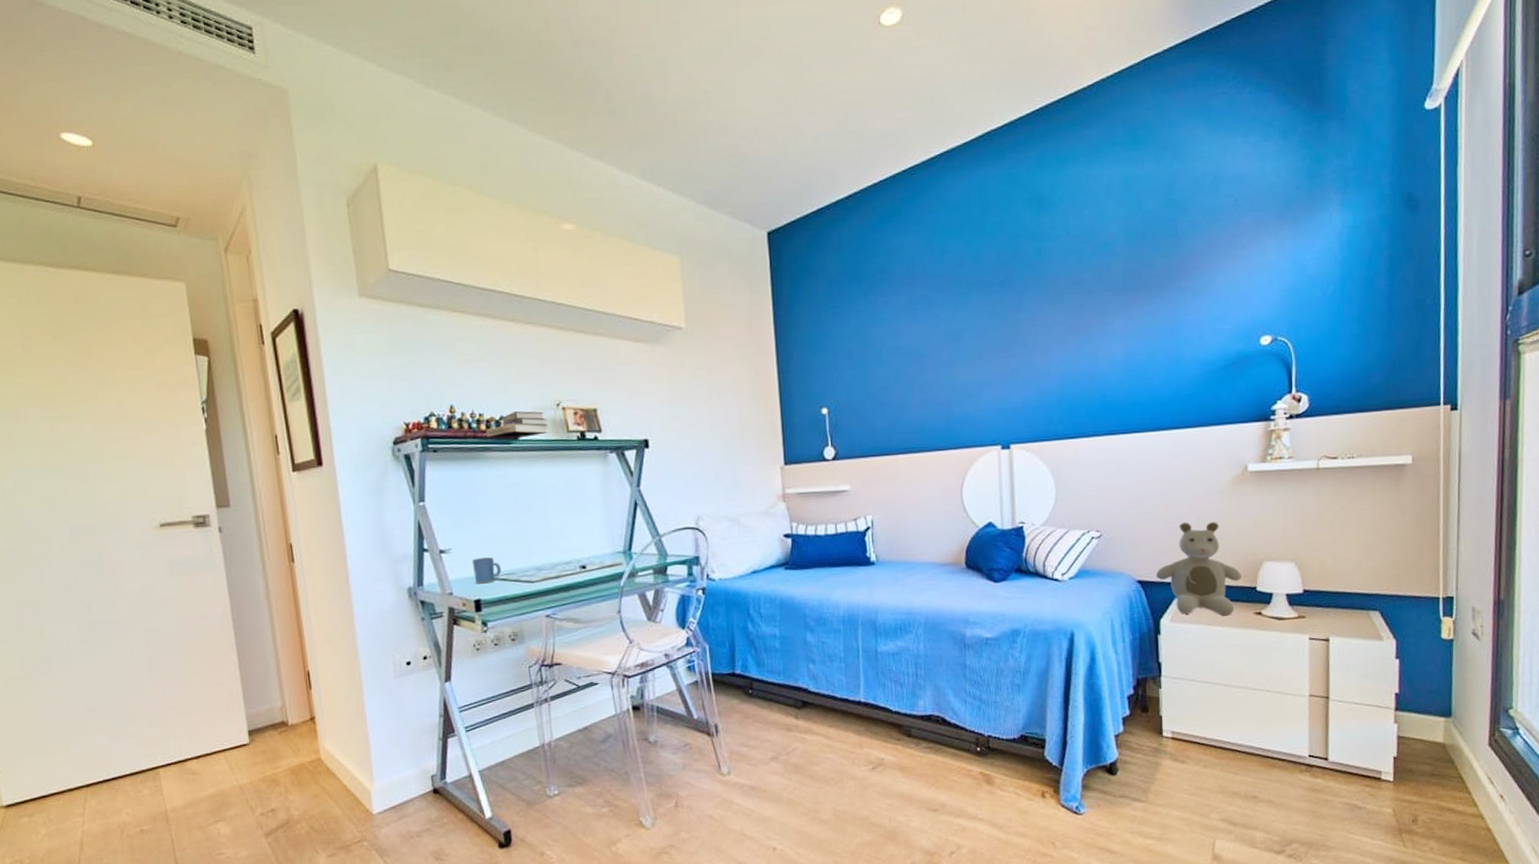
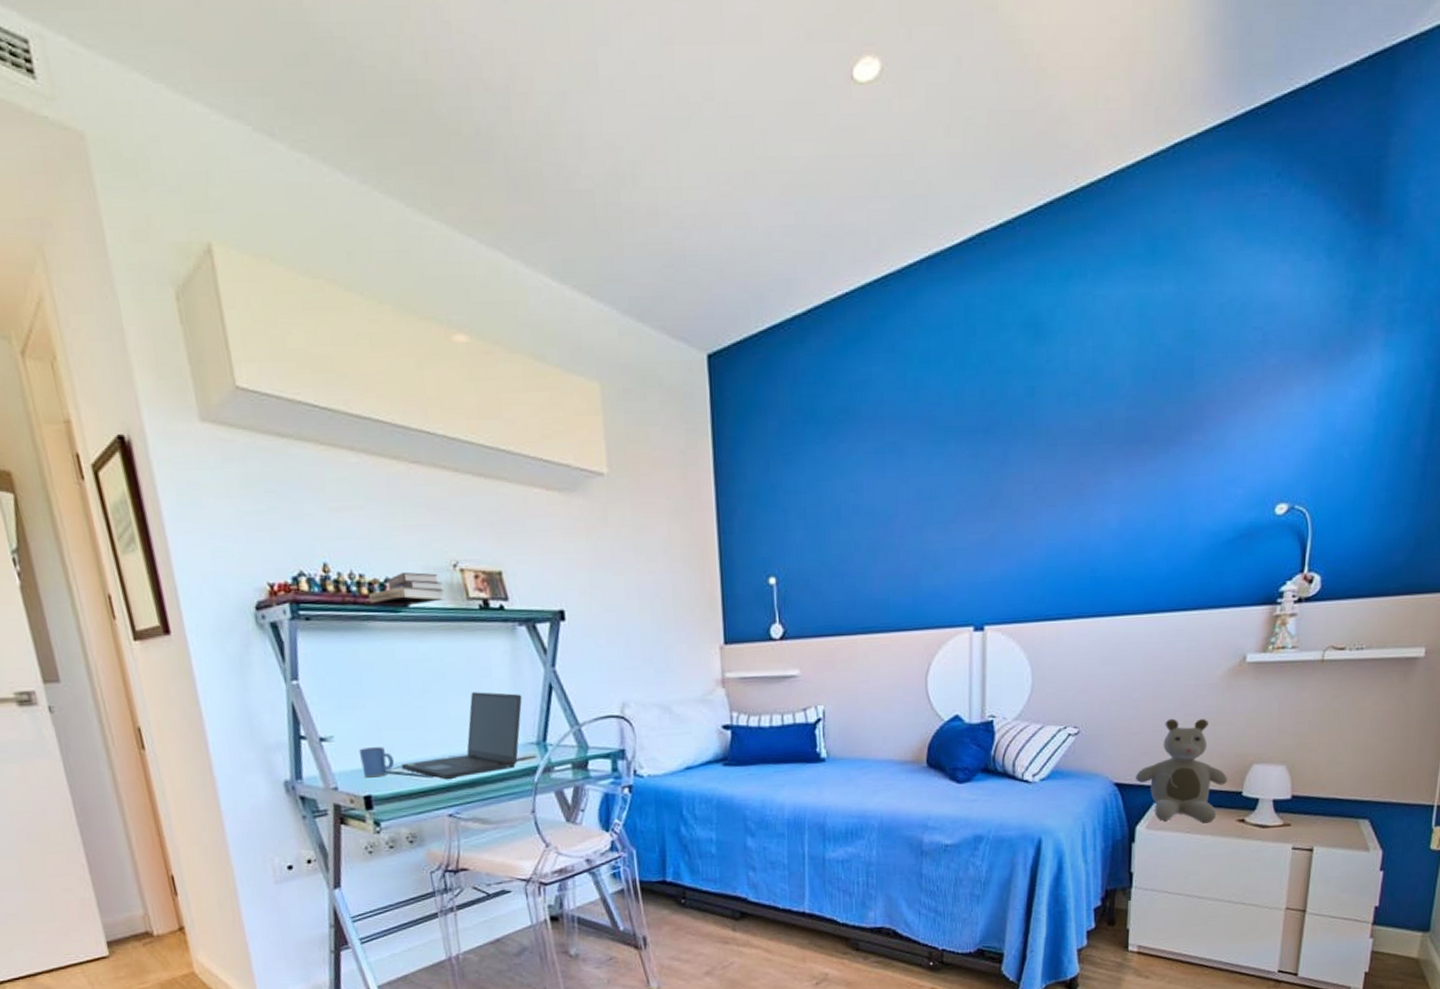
laptop: none [507,509,612,584] -> present [401,692,522,779]

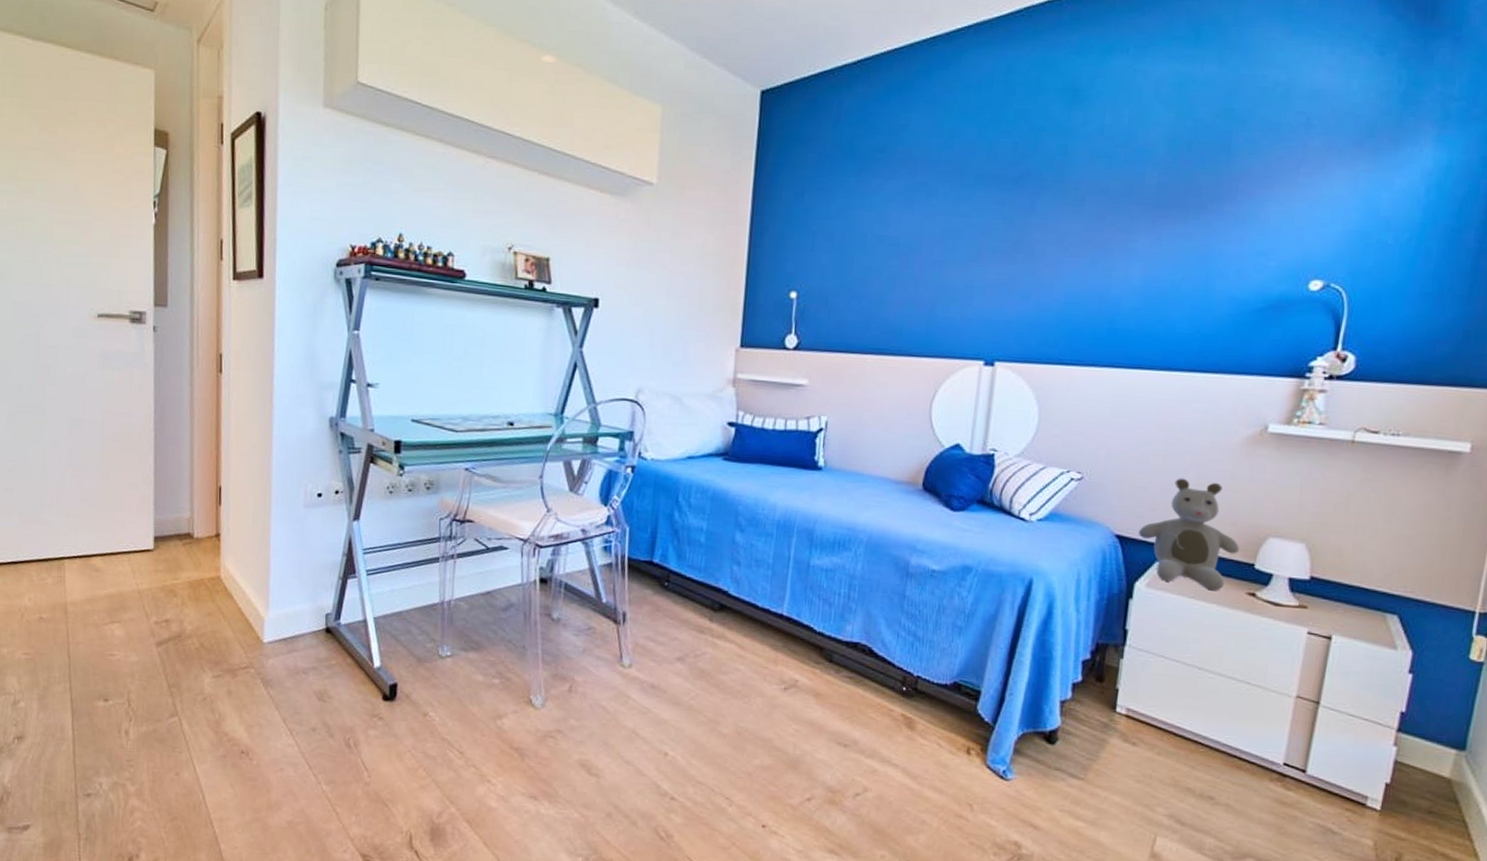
mug: present [358,747,395,778] -> none [398,397,427,426]
books: present [368,572,446,606] -> none [431,249,497,279]
laptop: present [401,692,522,779] -> none [432,361,549,436]

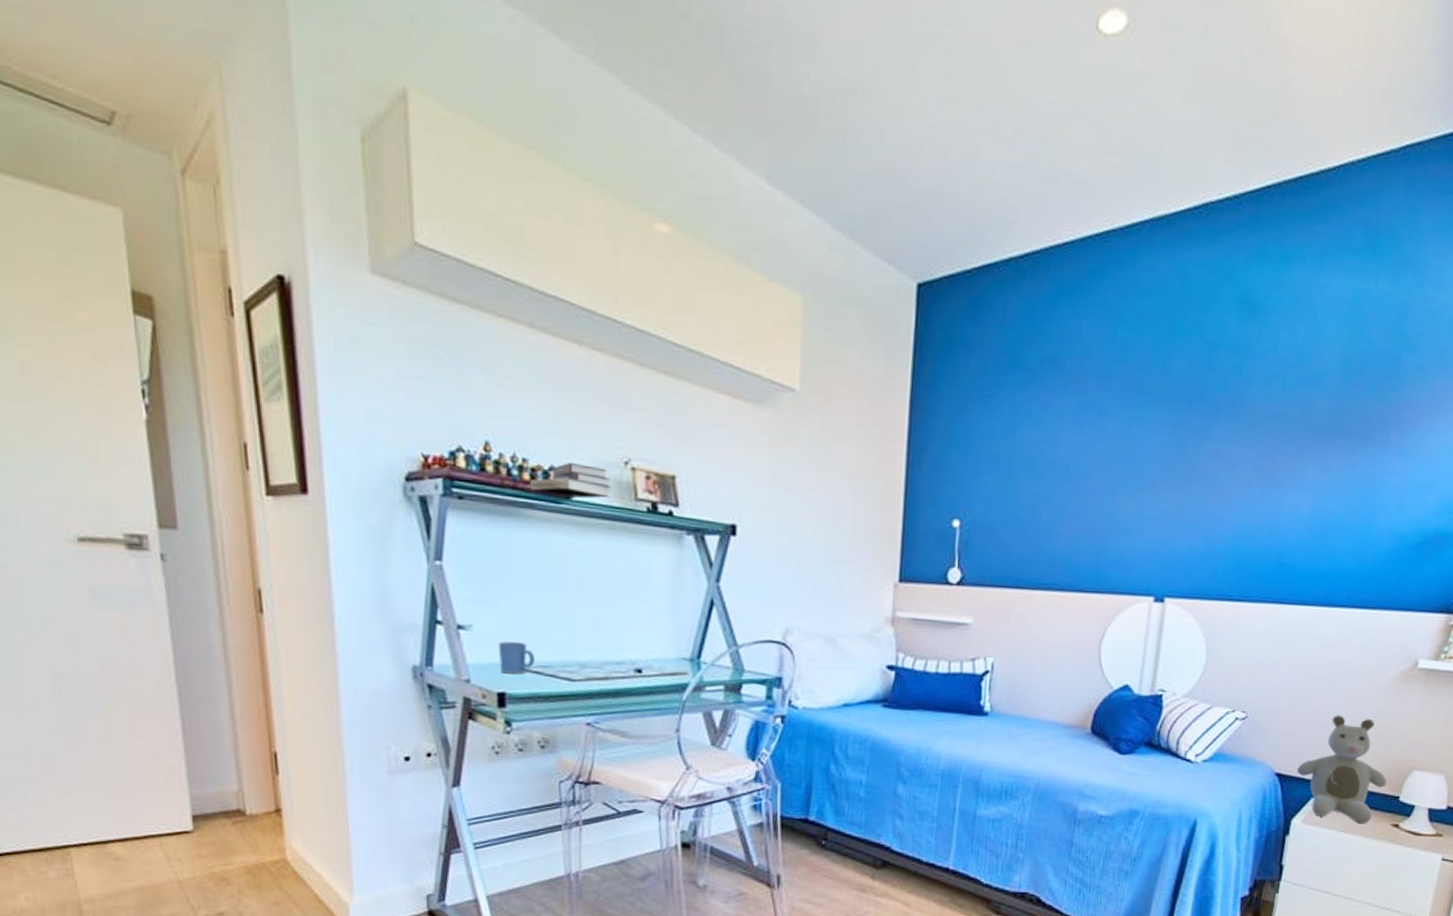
mug: none [398,397,427,426] -> present [498,641,536,675]
books: none [431,249,497,279] -> present [530,463,612,499]

